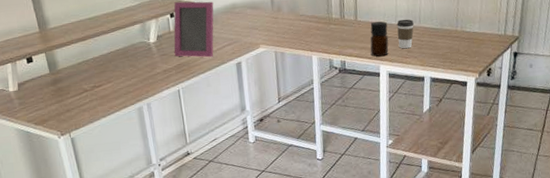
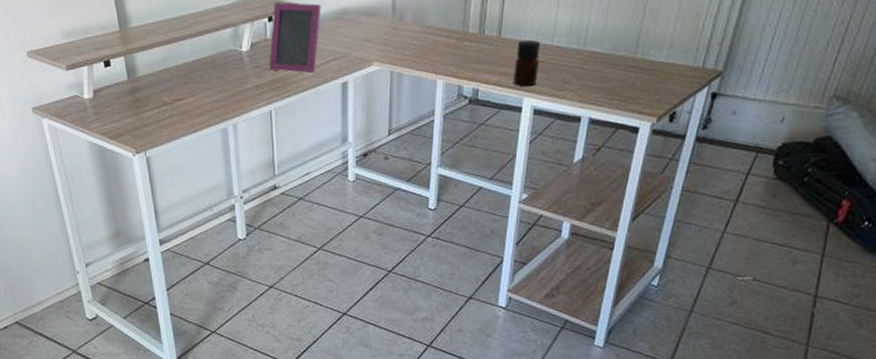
coffee cup: present [396,19,414,49] -> none [551,39,576,79]

